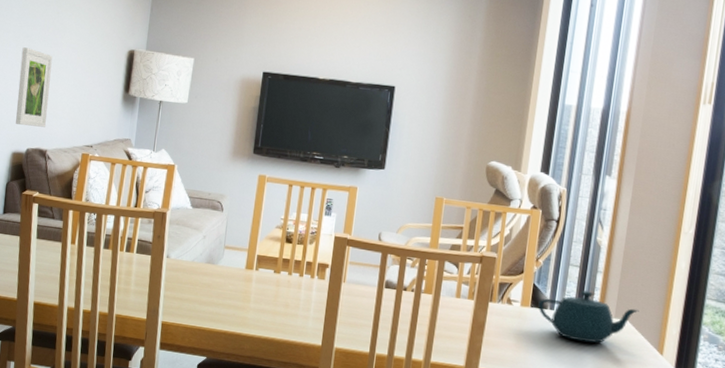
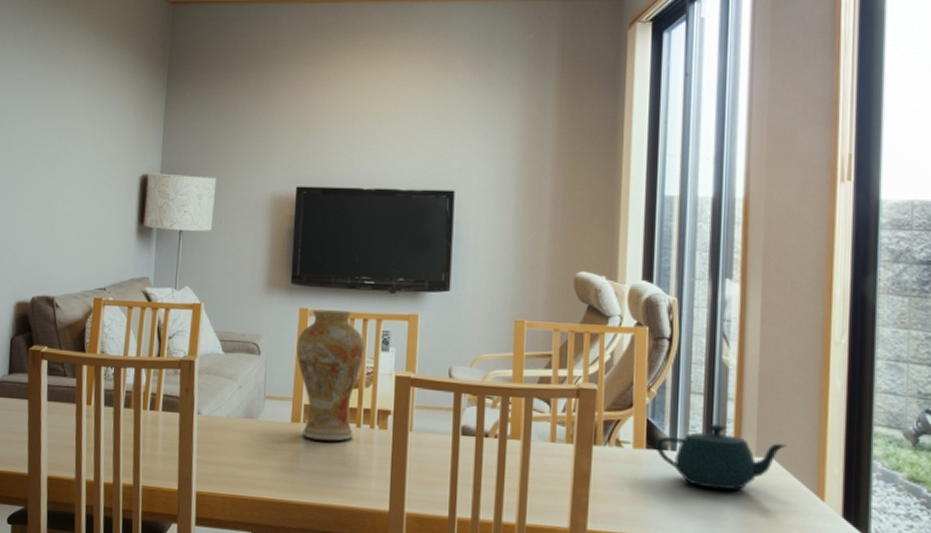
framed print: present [16,47,52,127] -> none [18,182,56,271]
vase: none [253,177,311,287] -> present [296,309,365,442]

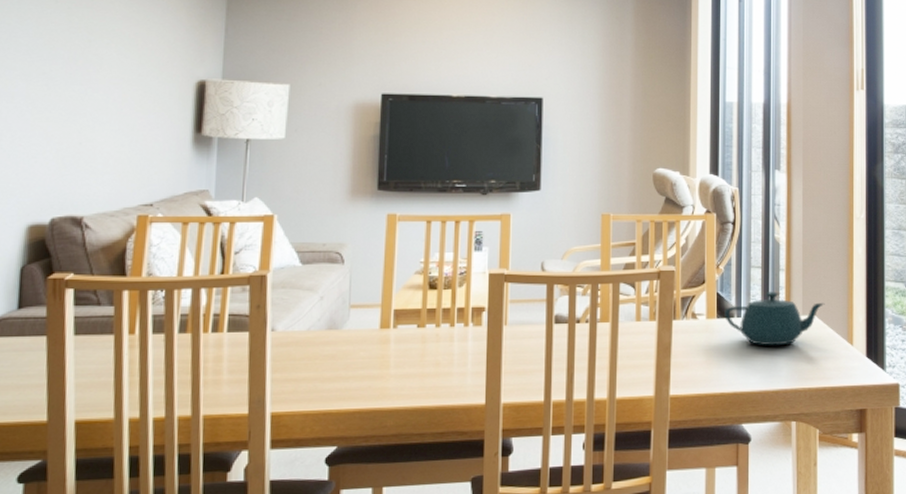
vase: present [296,309,365,442] -> none [384,214,457,344]

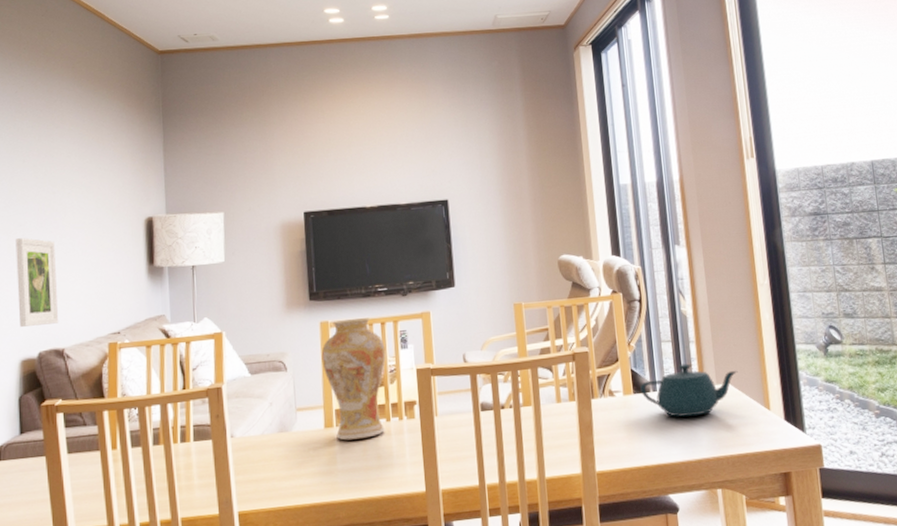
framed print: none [31,87,84,188] -> present [15,238,59,327]
vase: none [384,214,457,344] -> present [321,318,386,441]

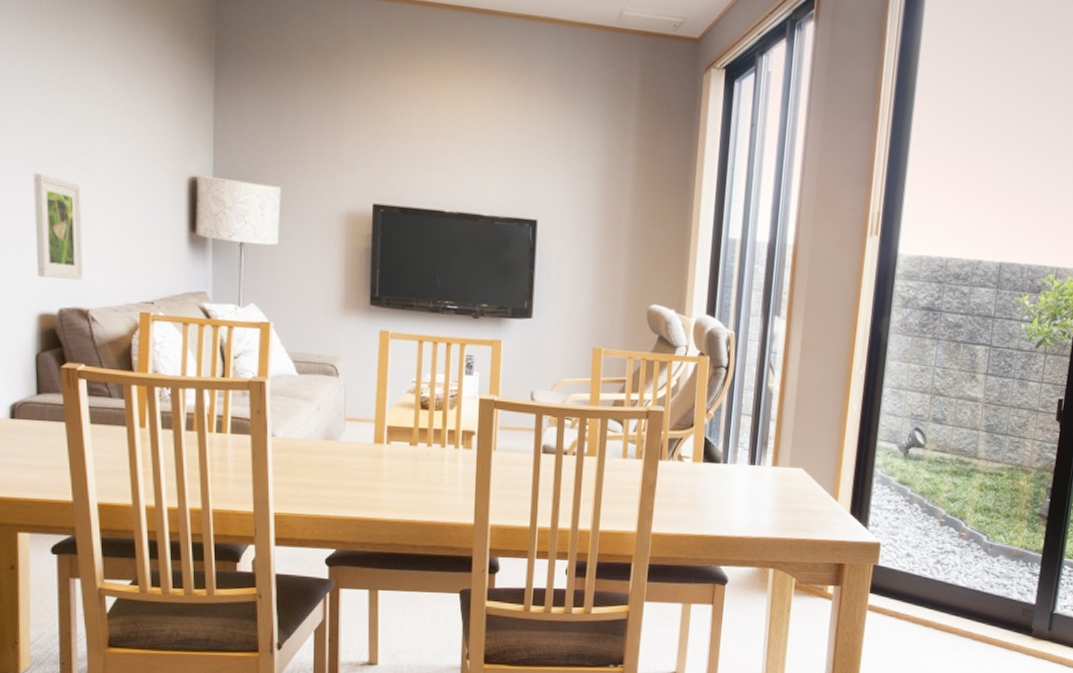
vase: present [321,318,386,441] -> none [378,332,448,461]
teapot: present [640,363,738,417] -> none [711,440,814,495]

